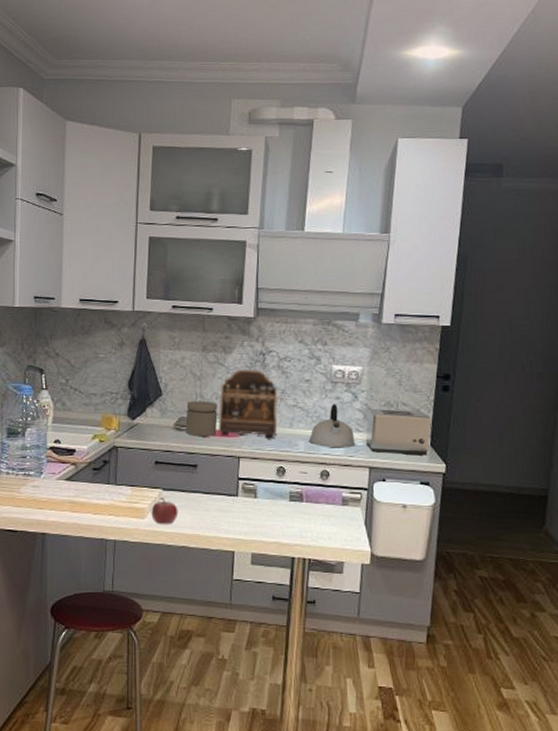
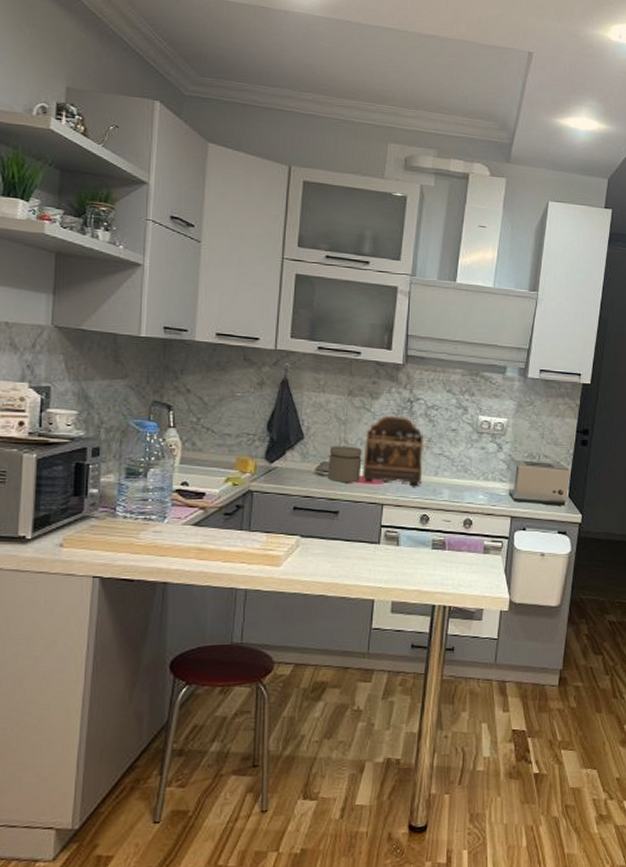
fruit: present [151,498,178,525] -> none [287,545,317,574]
kettle: present [308,404,356,448] -> none [453,454,499,497]

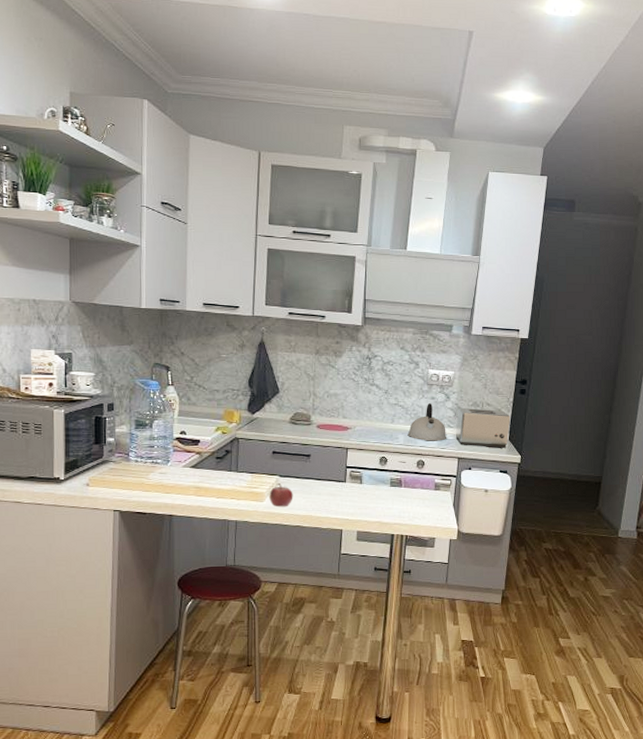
fruit: none [287,545,317,574] -> present [269,483,293,508]
jar: present [327,446,362,483] -> none [300,398,329,430]
spice rack: present [362,415,430,486] -> none [329,371,387,432]
kettle: none [453,454,499,497] -> present [407,403,447,441]

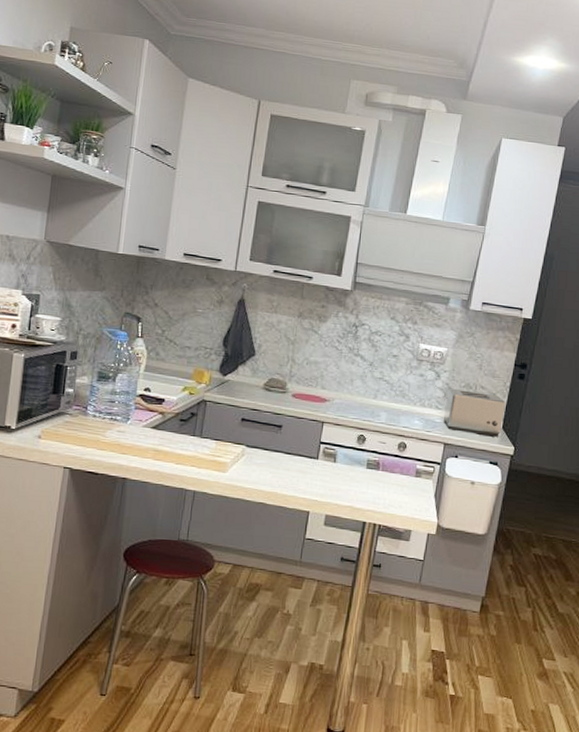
fruit: present [269,483,293,508] -> none [232,454,260,481]
kettle: present [407,403,447,441] -> none [390,380,434,423]

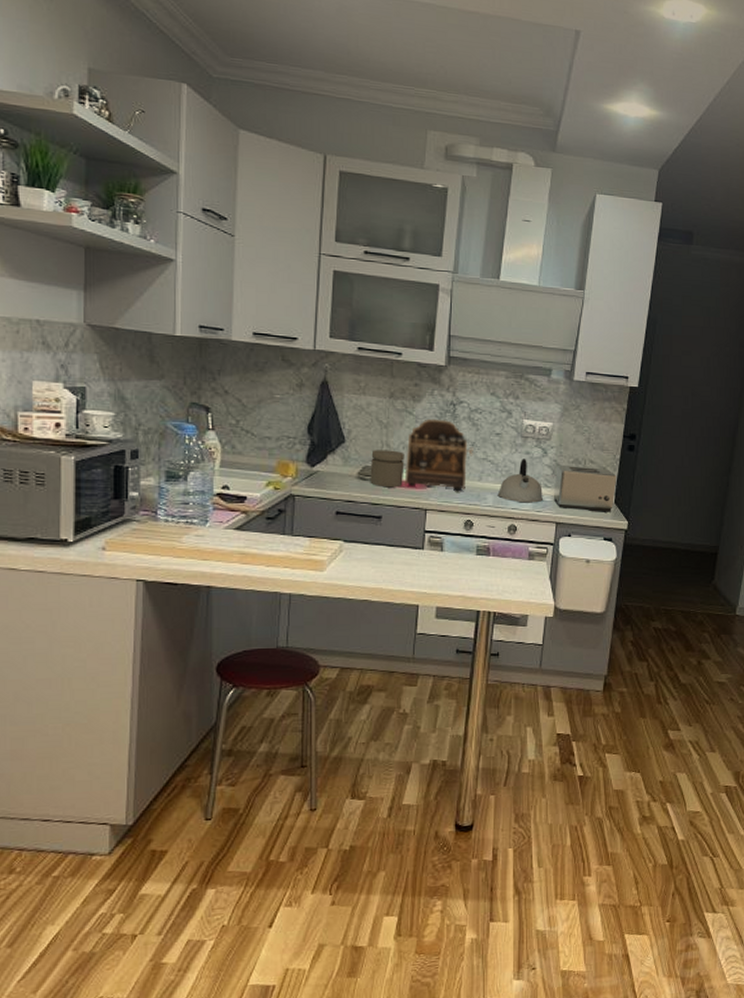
jar: none [274,364,308,400] -> present [370,450,404,488]
spice rack: none [305,338,371,407] -> present [404,418,473,491]
kettle: none [390,380,434,423] -> present [497,459,544,503]

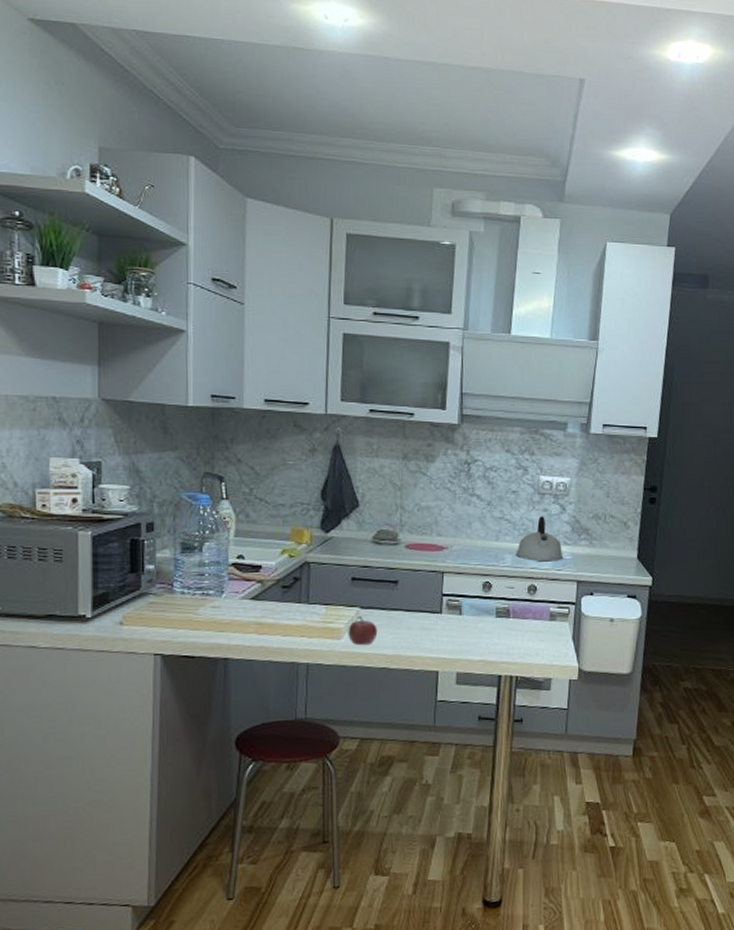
fruit: none [331,550,360,578] -> present [348,616,378,646]
jar: present [370,450,404,488] -> none [385,512,420,551]
spice rack: present [404,418,473,491] -> none [420,479,490,552]
toaster: present [553,464,617,512] -> none [573,520,639,569]

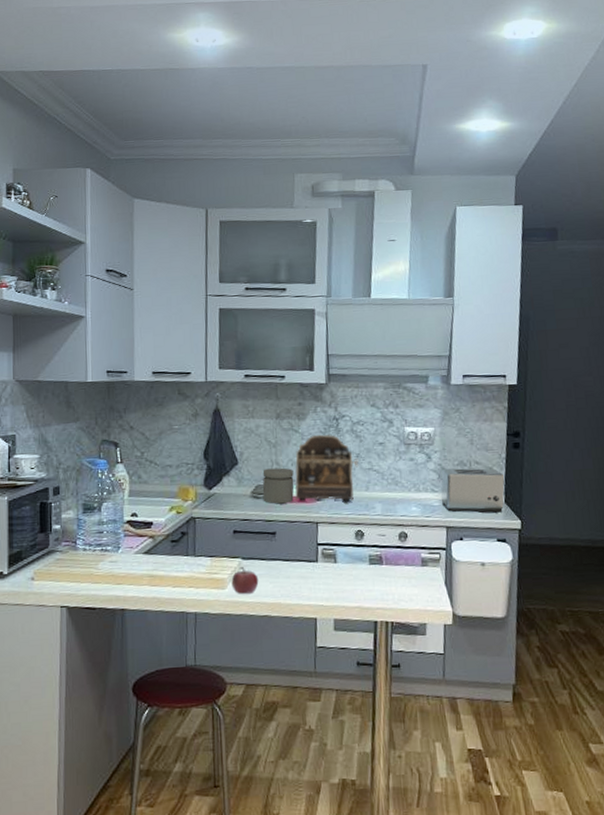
jar: none [385,512,420,551] -> present [262,467,294,505]
spice rack: none [420,479,490,552] -> present [295,434,359,502]
kettle: present [515,516,564,562] -> none [385,465,432,510]
toaster: none [573,520,639,569] -> present [440,468,505,513]

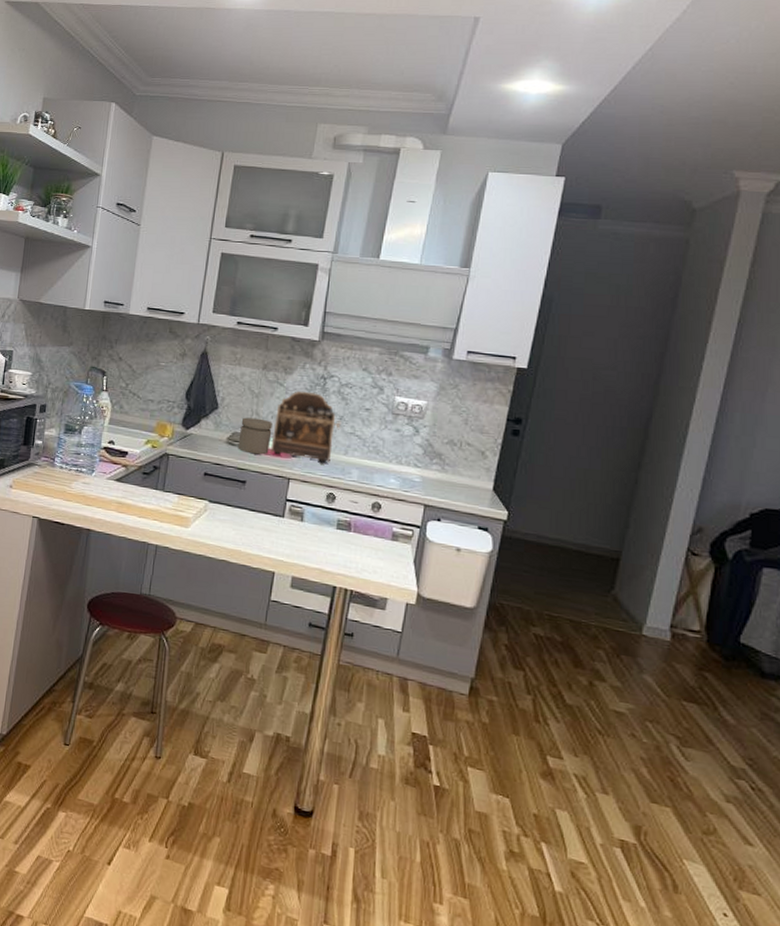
fruit: present [231,567,259,595] -> none [195,509,223,538]
toaster: present [440,468,505,513] -> none [423,444,497,500]

